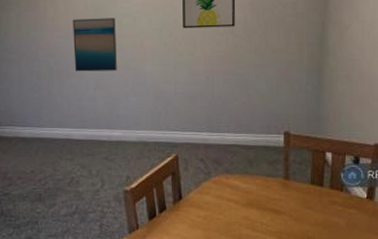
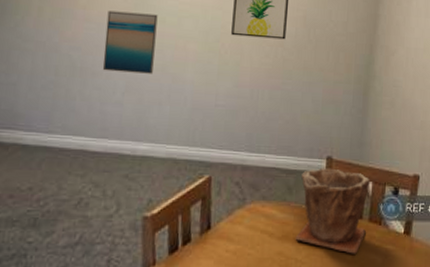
plant pot: none [259,142,330,218] -> present [295,168,371,254]

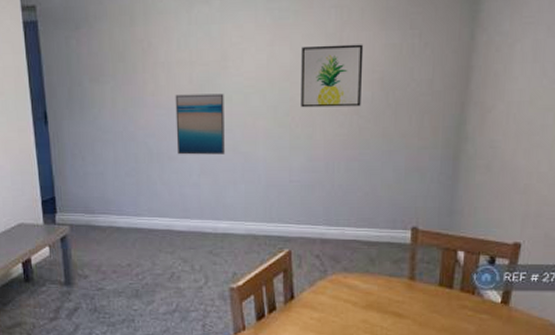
plant pot: present [295,168,371,254] -> none [380,239,463,323]

